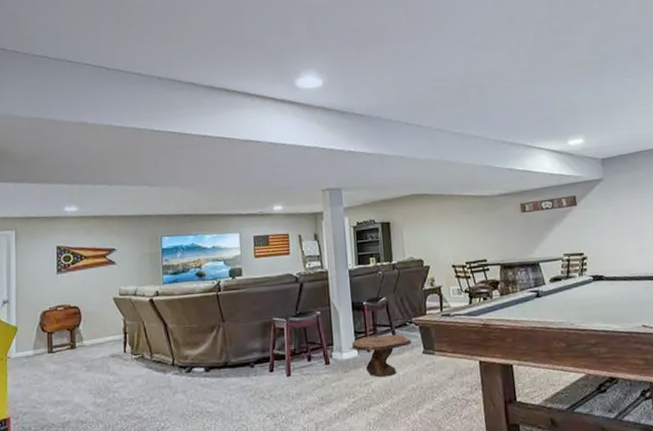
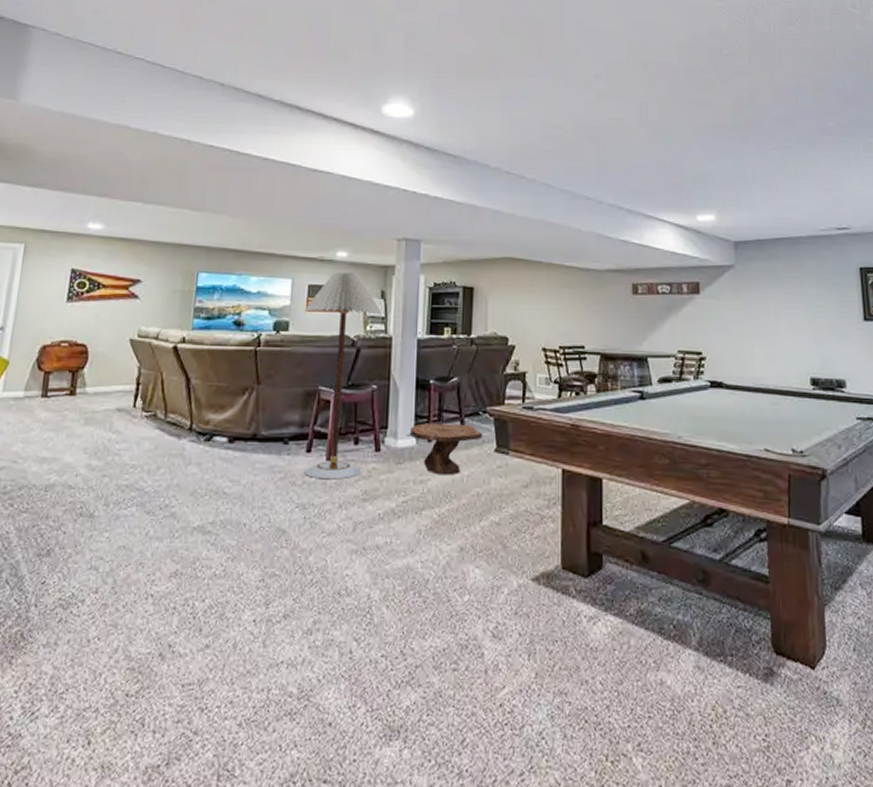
floor lamp: none [253,222,317,392] -> present [304,271,382,480]

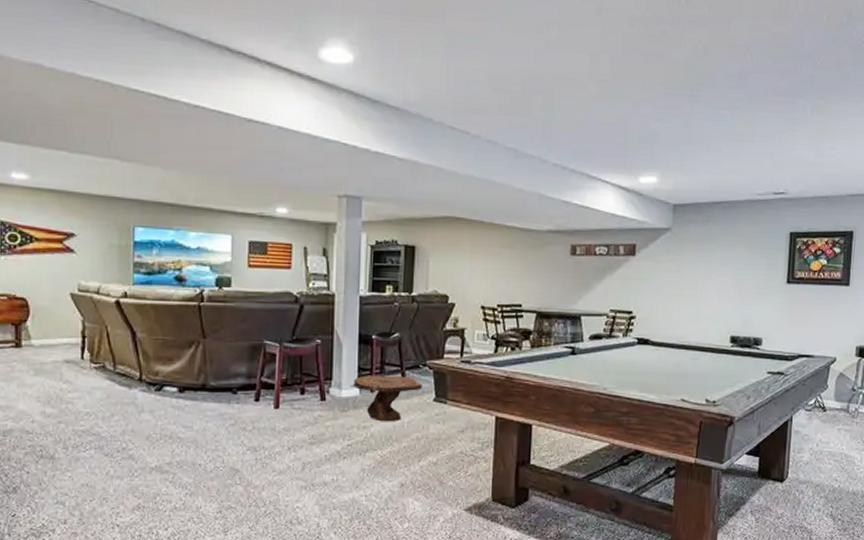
floor lamp: present [304,271,382,480] -> none [246,228,324,426]

